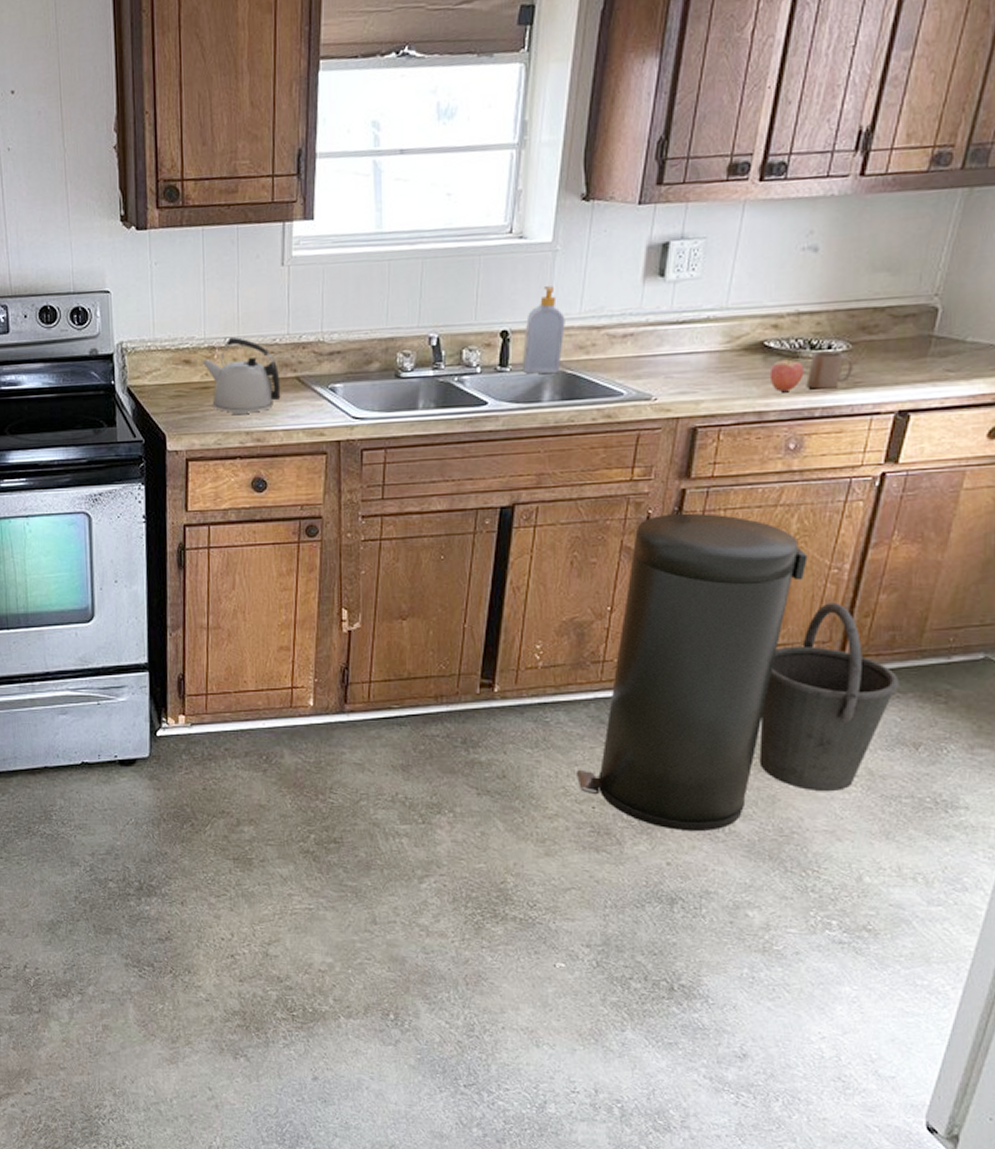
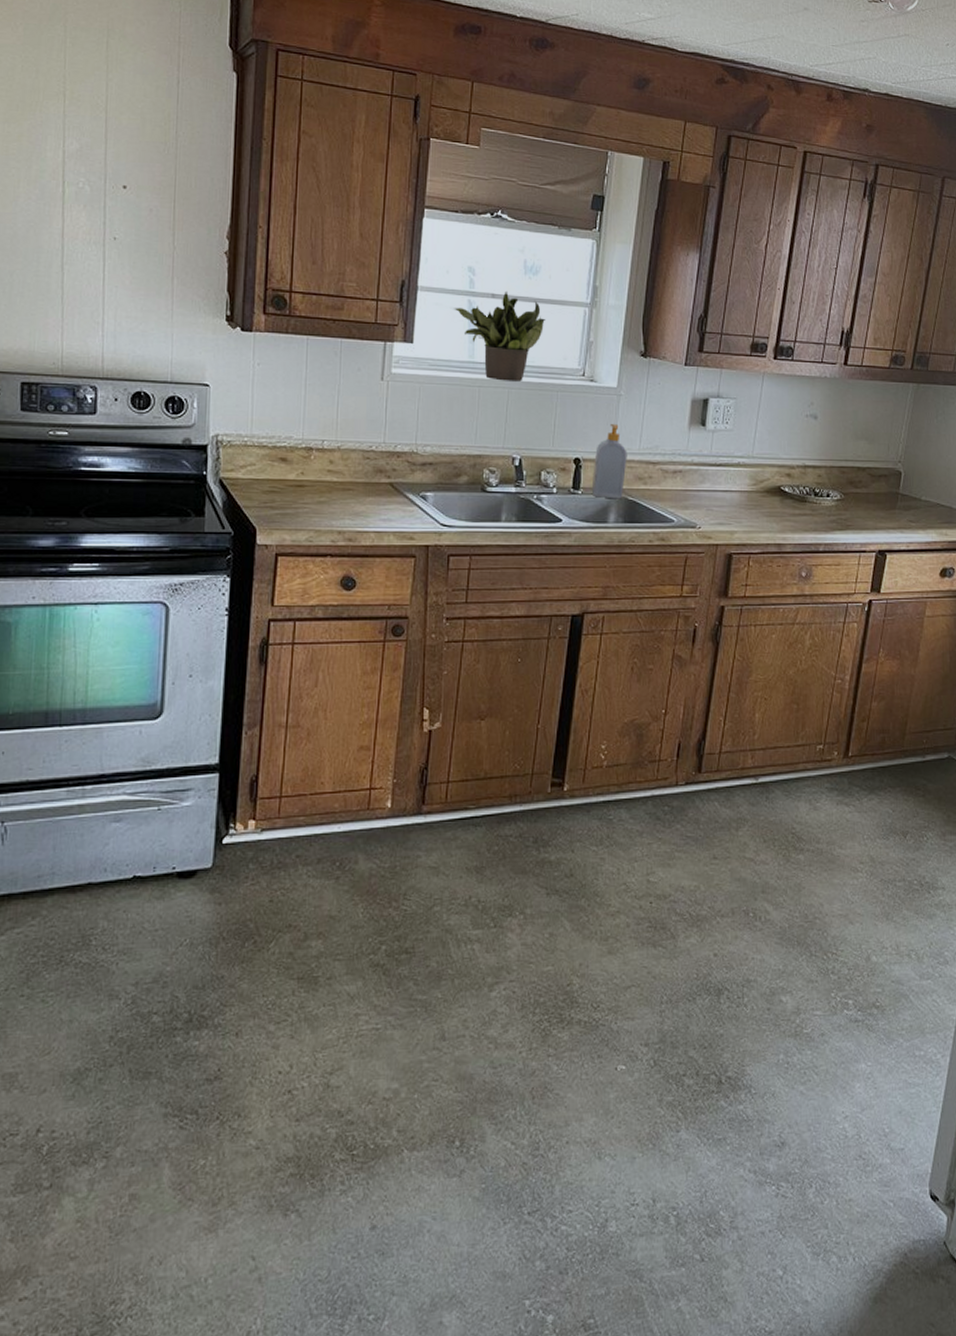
kettle: present [202,336,281,416] -> none [298,440,375,515]
potted plant: none [357,143,463,251] -> present [454,290,545,382]
pedal bin: present [575,513,808,831] -> none [635,627,818,921]
bucket: present [759,603,899,792] -> none [787,709,889,879]
fruit: present [769,357,804,393] -> none [785,501,811,530]
mug: present [806,350,855,391] -> none [812,497,846,530]

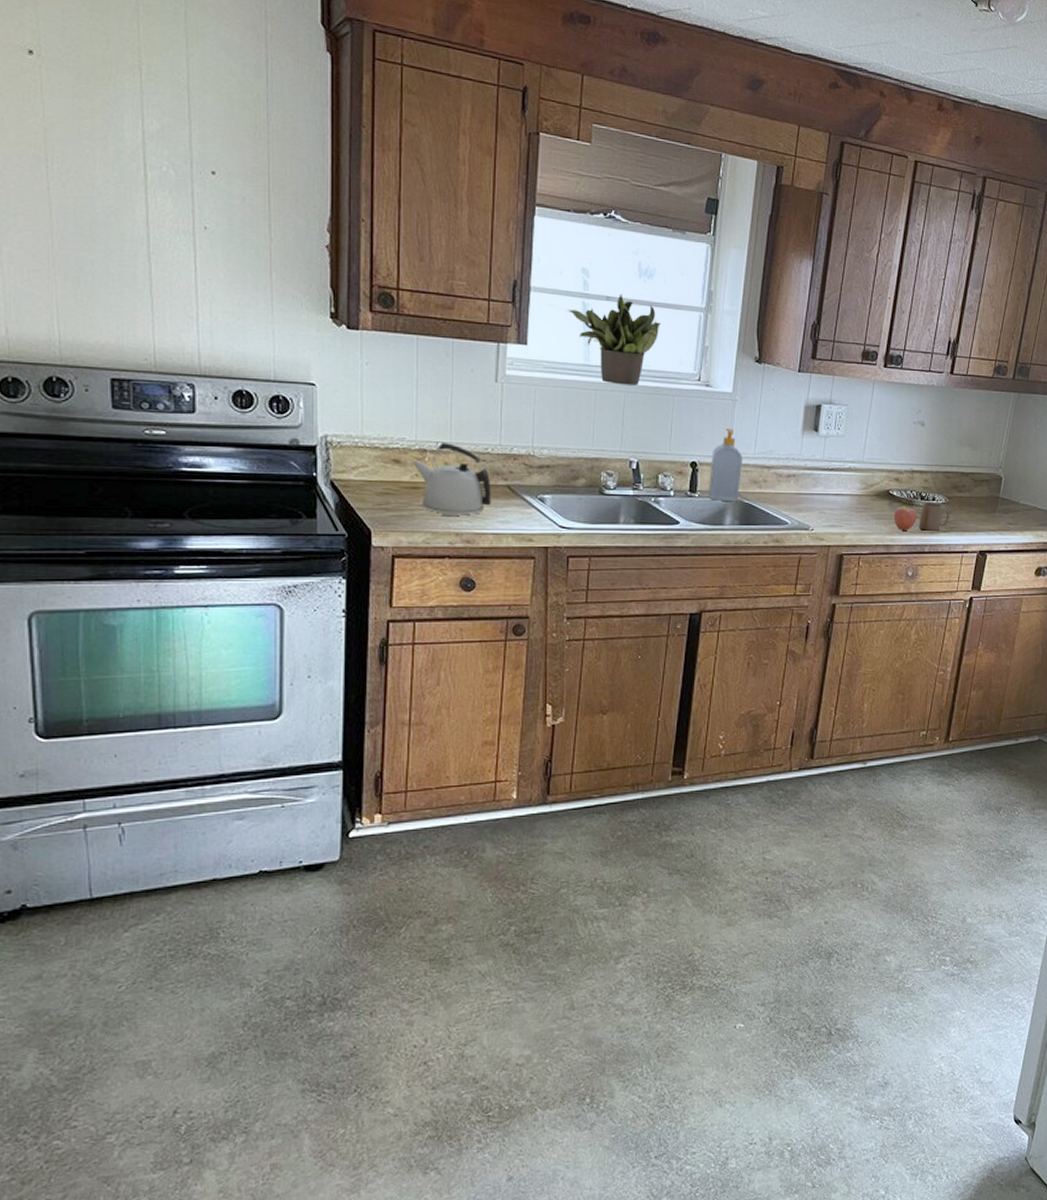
kettle: none [298,440,375,515] -> present [412,442,491,517]
fruit: none [785,501,811,530] -> present [893,504,917,532]
mug: none [812,497,846,530] -> present [918,501,950,532]

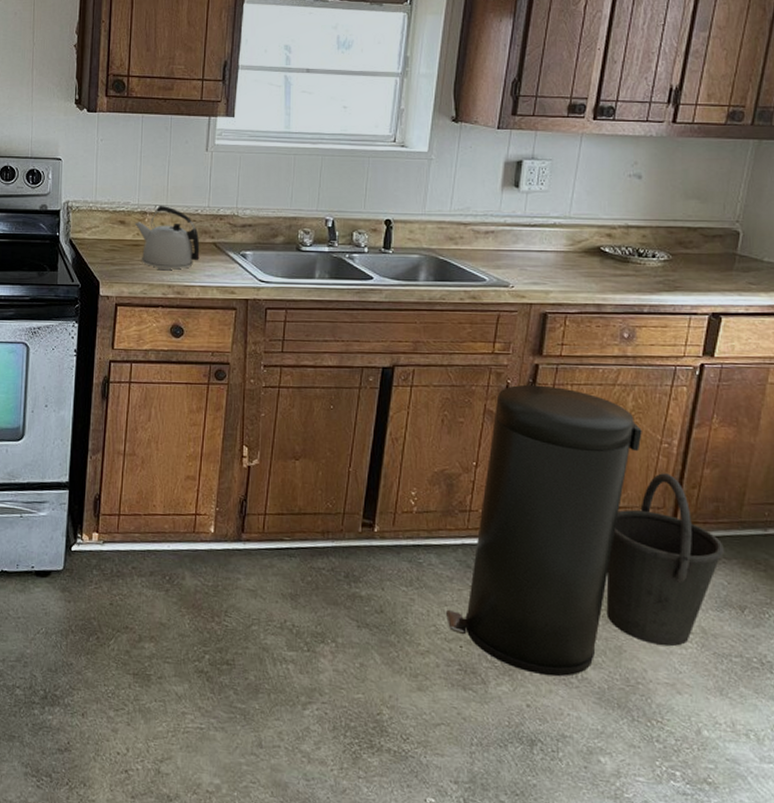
potted plant: present [568,293,660,385] -> none [271,65,357,149]
soap bottle: present [708,429,743,502] -> none [402,187,438,259]
pedal bin: none [752,623,923,892] -> present [445,384,642,676]
bucket: none [892,698,985,851] -> present [606,473,724,647]
fruit: present [893,504,917,532] -> none [605,261,634,290]
mug: present [918,501,950,532] -> none [635,258,675,291]

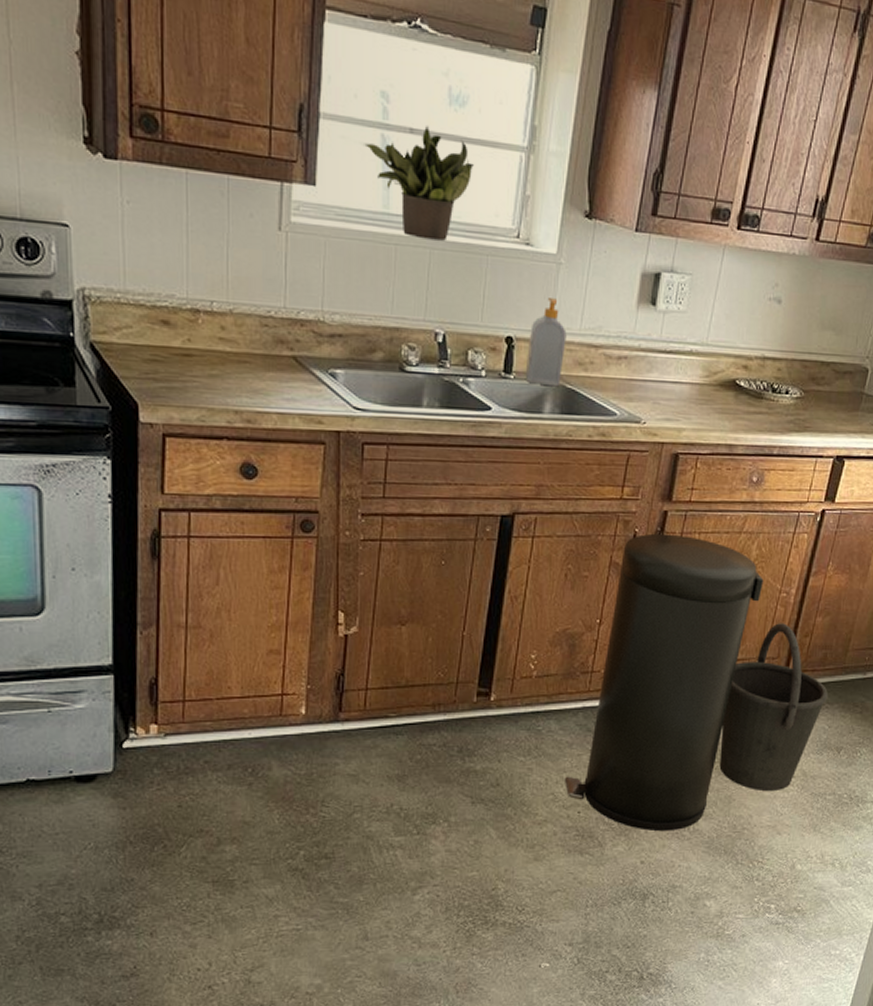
kettle: present [134,205,200,271] -> none [183,301,275,392]
potted plant: none [271,65,357,149] -> present [364,125,474,241]
soap bottle: none [402,187,438,259] -> present [525,298,567,387]

